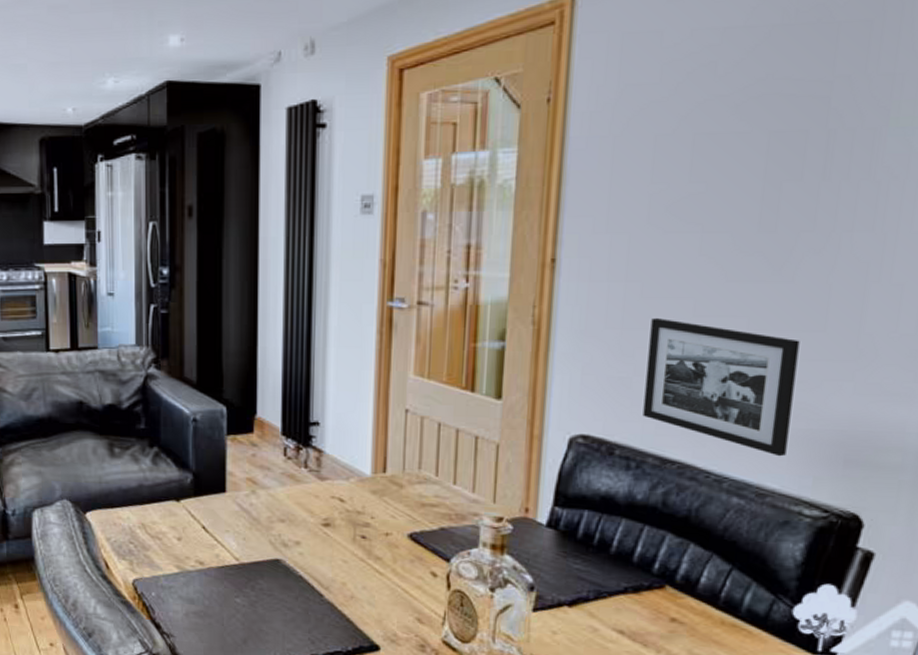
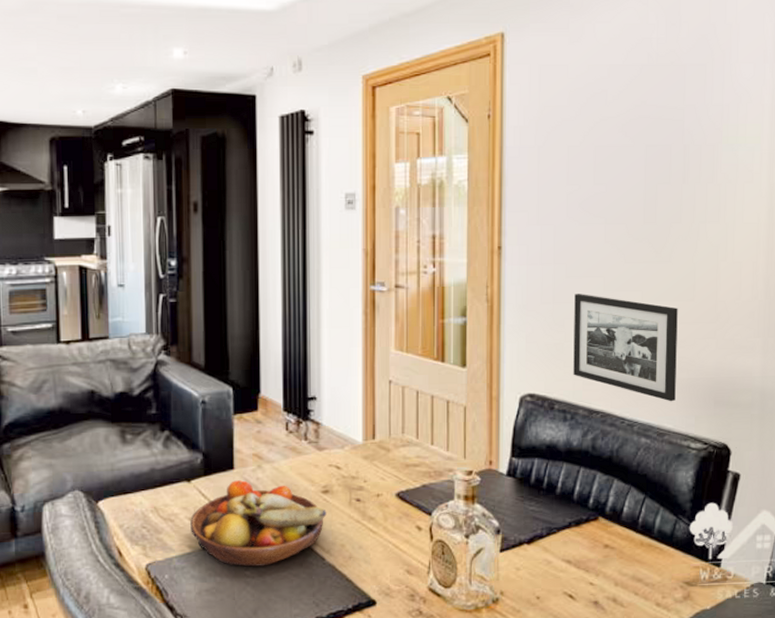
fruit bowl: none [179,504,327,596] -> present [190,480,327,567]

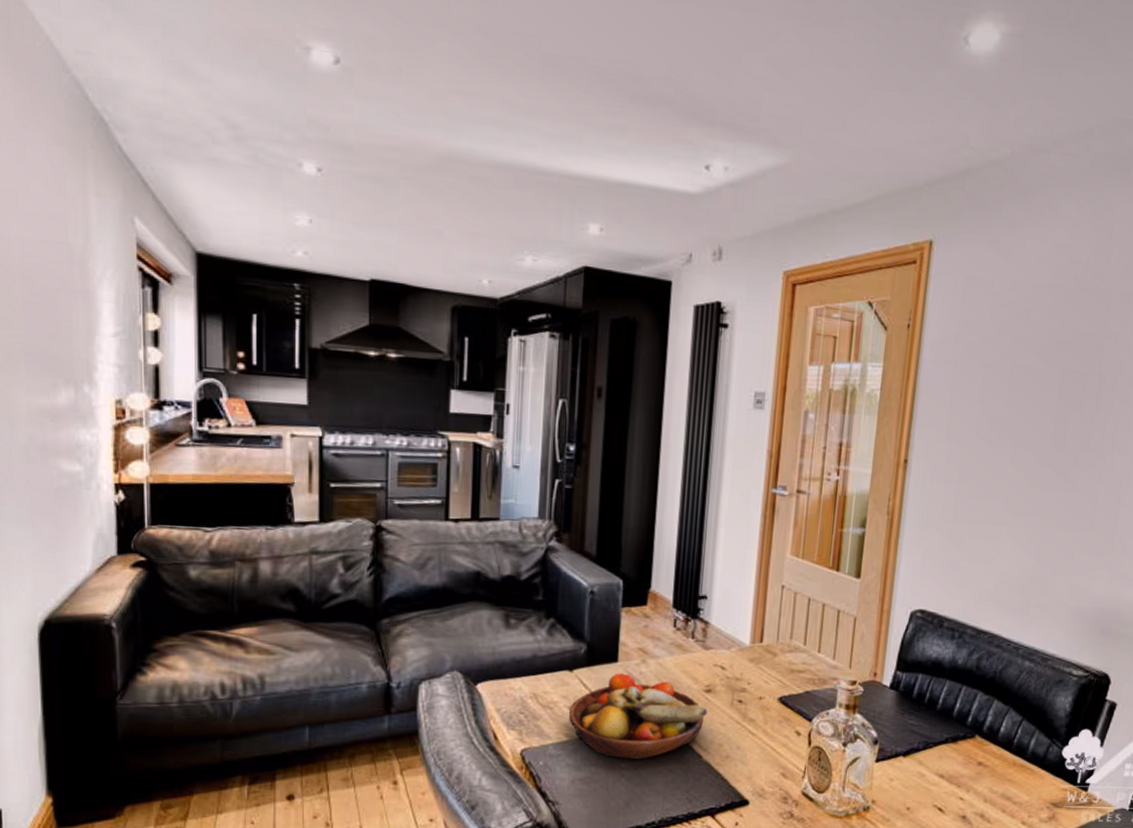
picture frame: present [573,294,678,402] -> none [965,514,1076,629]

